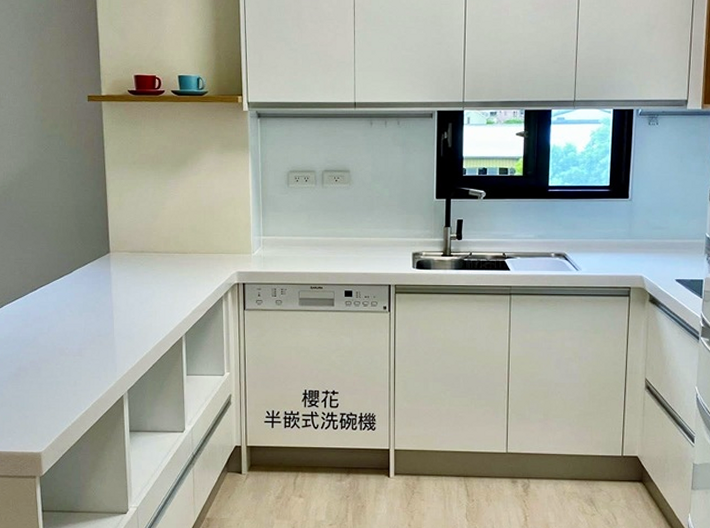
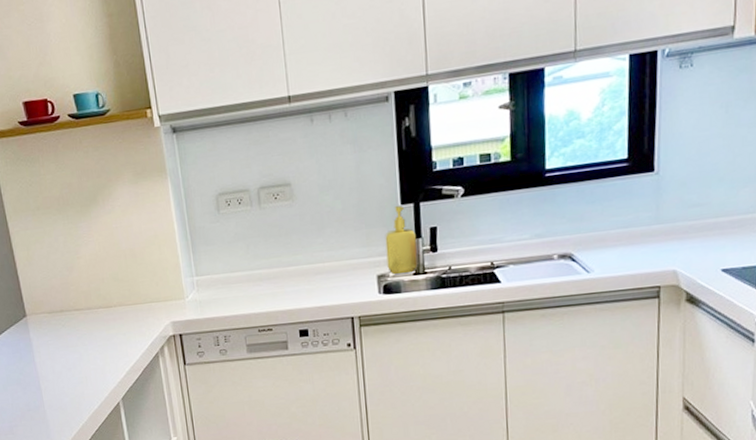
soap dispenser: none [421,199,447,254] -> present [385,205,418,275]

